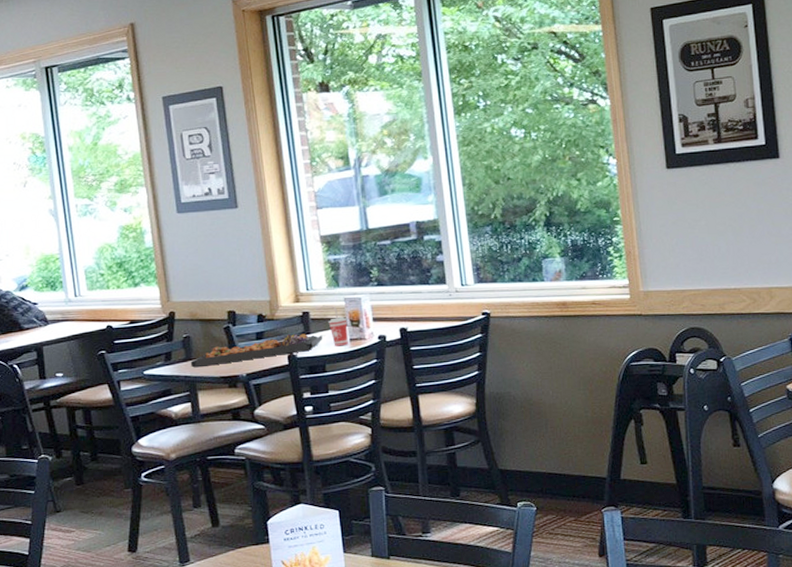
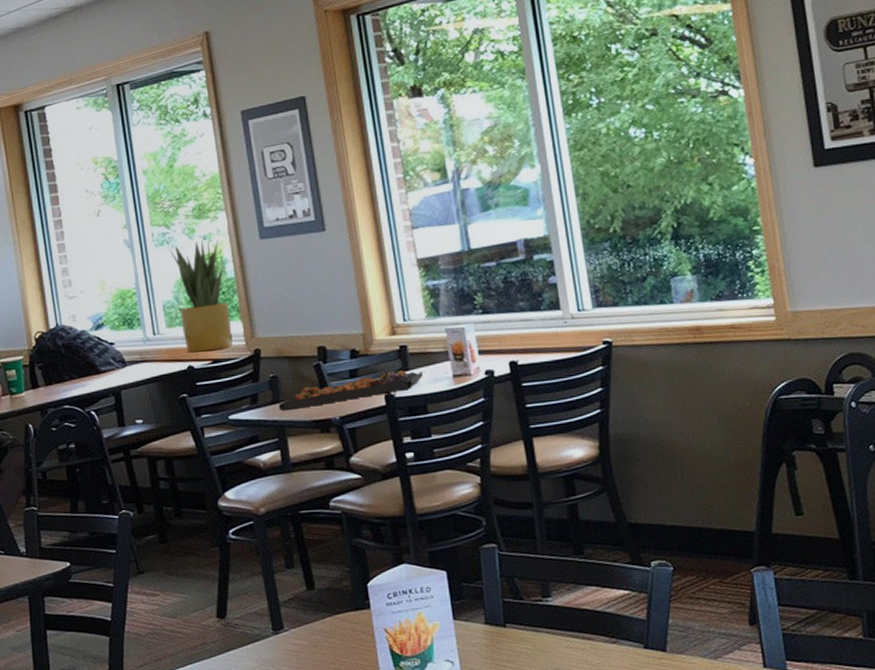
planter: none [91,212,149,315] -> present [168,240,232,354]
beverage cup: present [322,305,348,347] -> none [421,337,452,384]

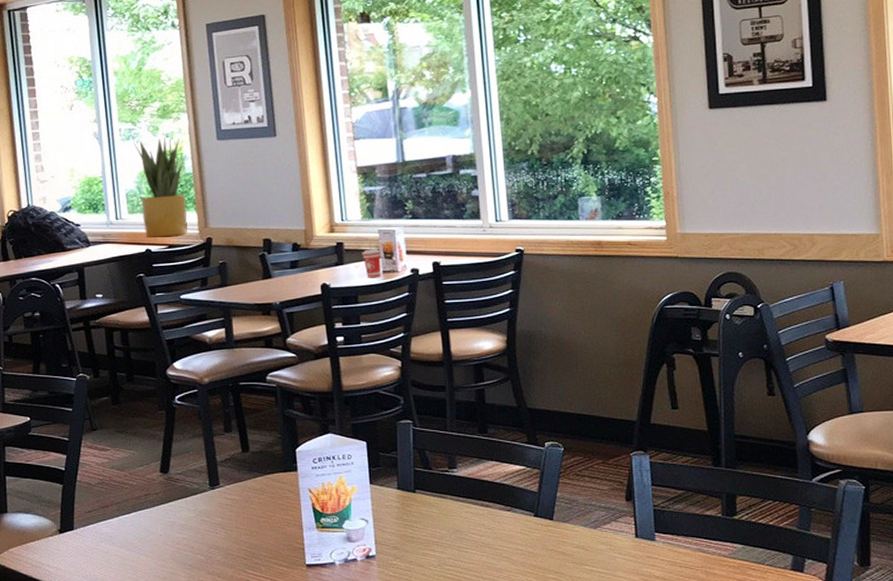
food tray: present [278,370,423,411] -> none [225,263,356,294]
beverage cup: none [421,337,452,384] -> present [356,236,381,278]

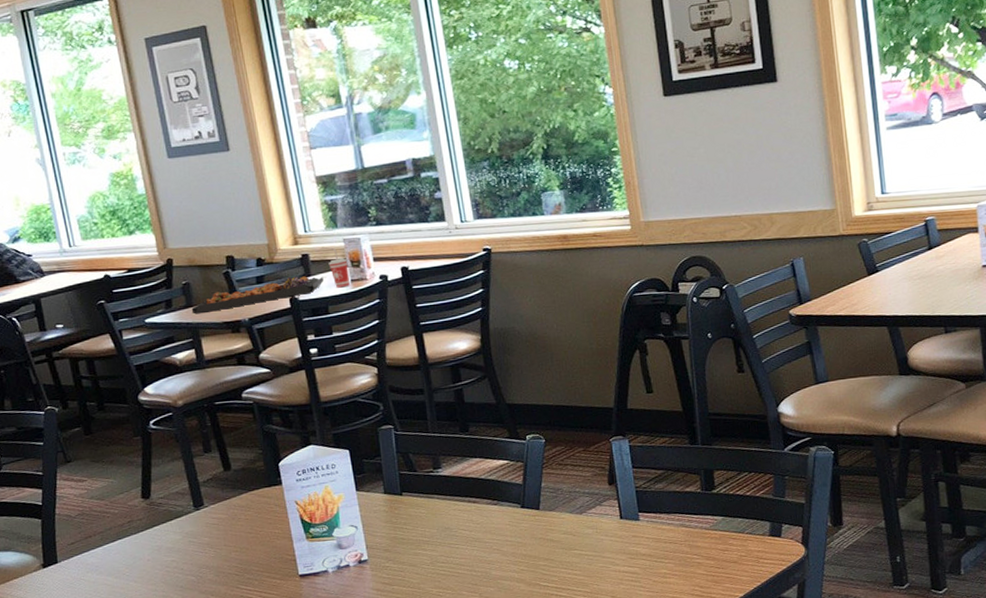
planter: present [134,137,187,238] -> none [80,159,146,264]
food tray: none [225,263,356,294] -> present [191,276,324,315]

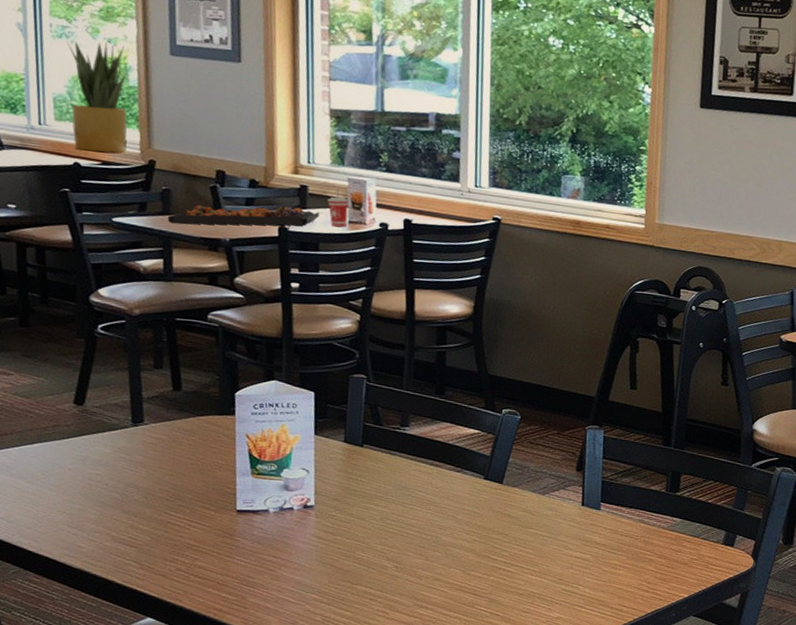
planter: none [80,159,146,264] -> present [67,42,128,154]

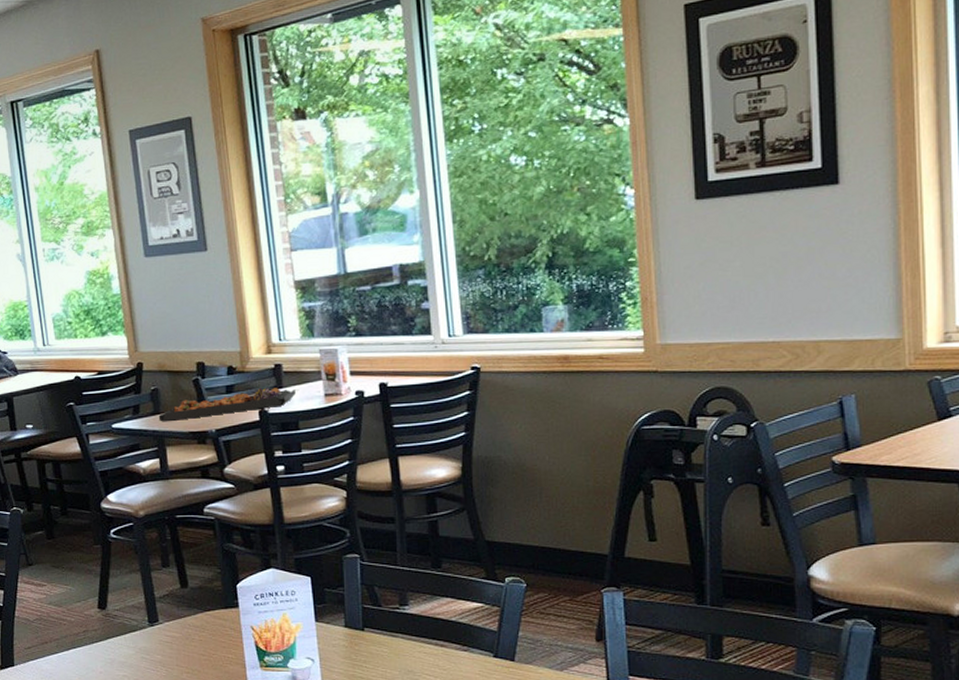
planter: present [67,42,128,154] -> none [58,256,117,365]
beverage cup: present [322,181,349,228] -> none [295,357,323,402]

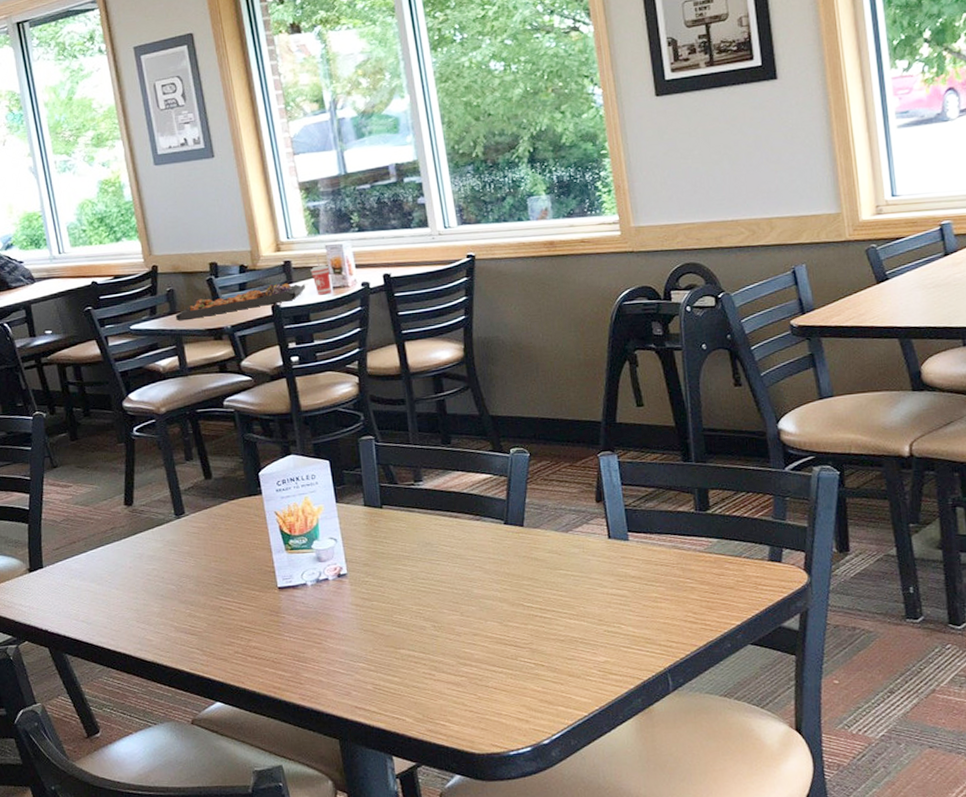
beverage cup: none [295,357,323,402] -> present [303,253,331,295]

